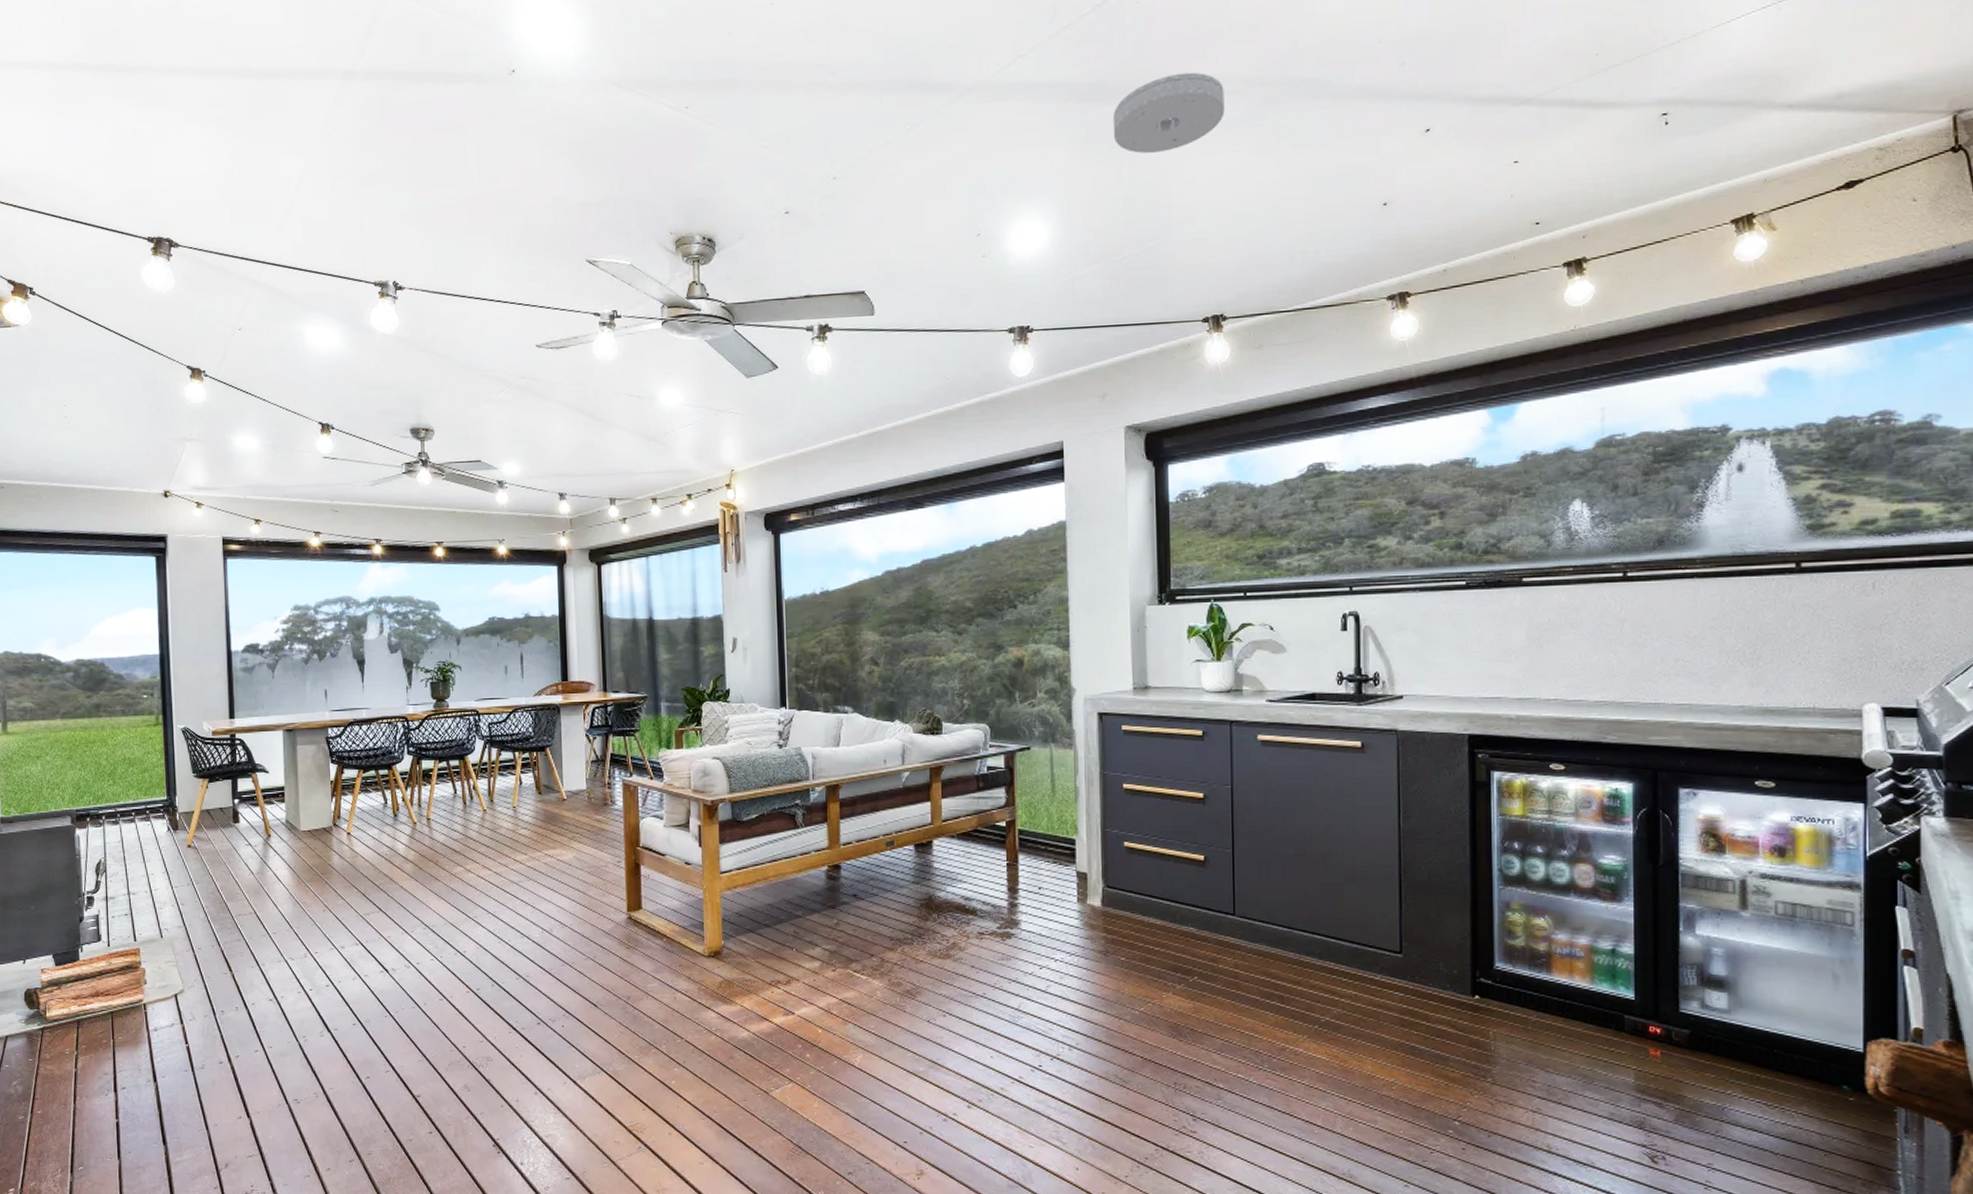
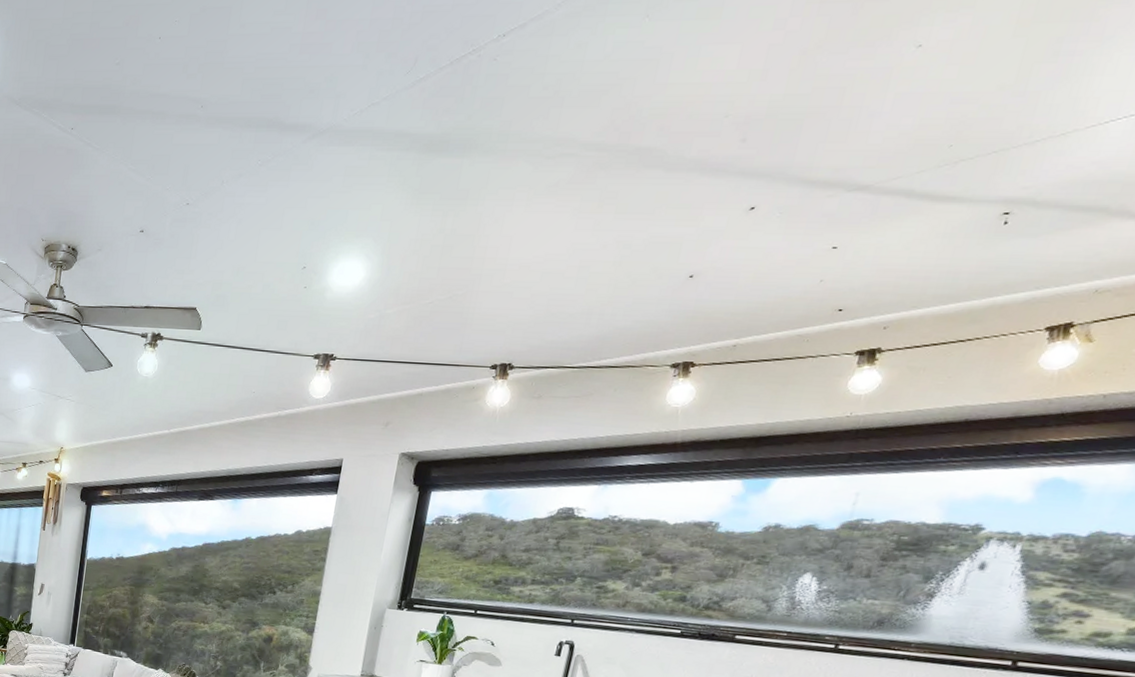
smoke detector: present [1112,72,1225,154] -> none [444,132,560,207]

